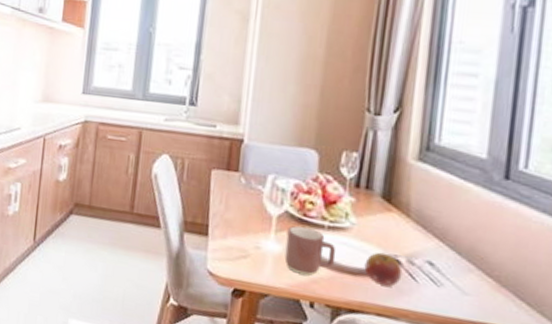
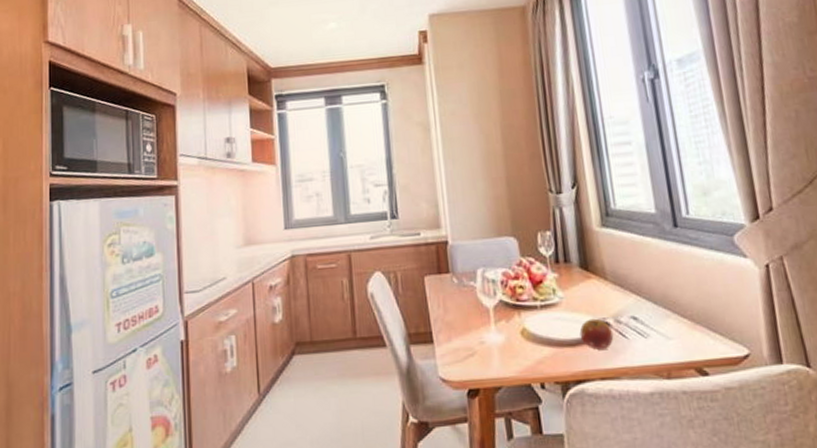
mug: present [284,225,336,276] -> none [505,311,554,358]

